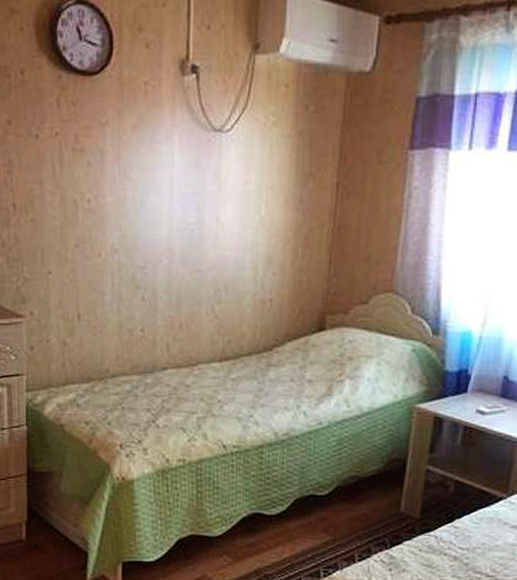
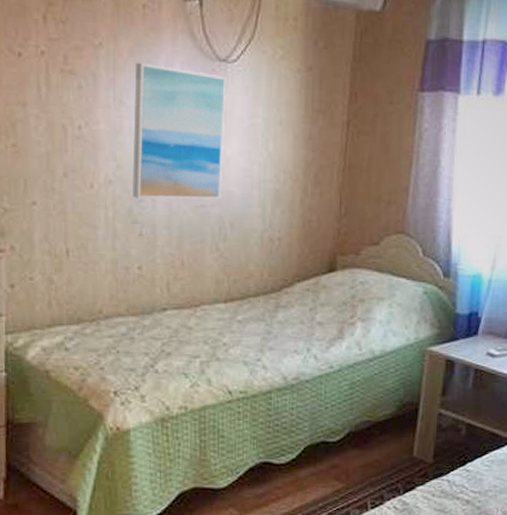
wall art: none [136,137,222,266] -> present [132,62,227,200]

